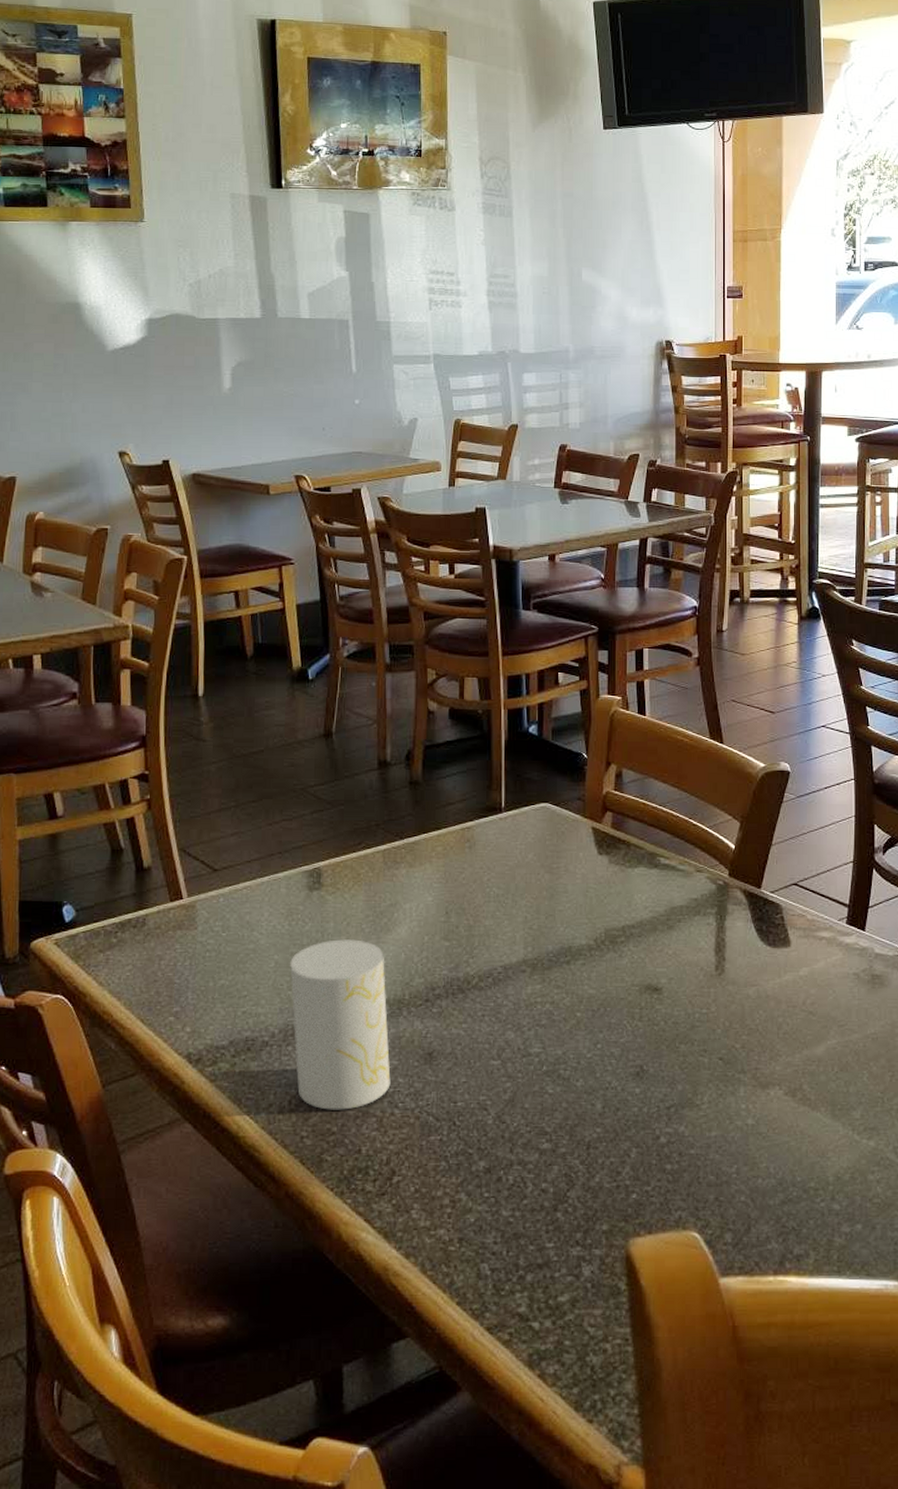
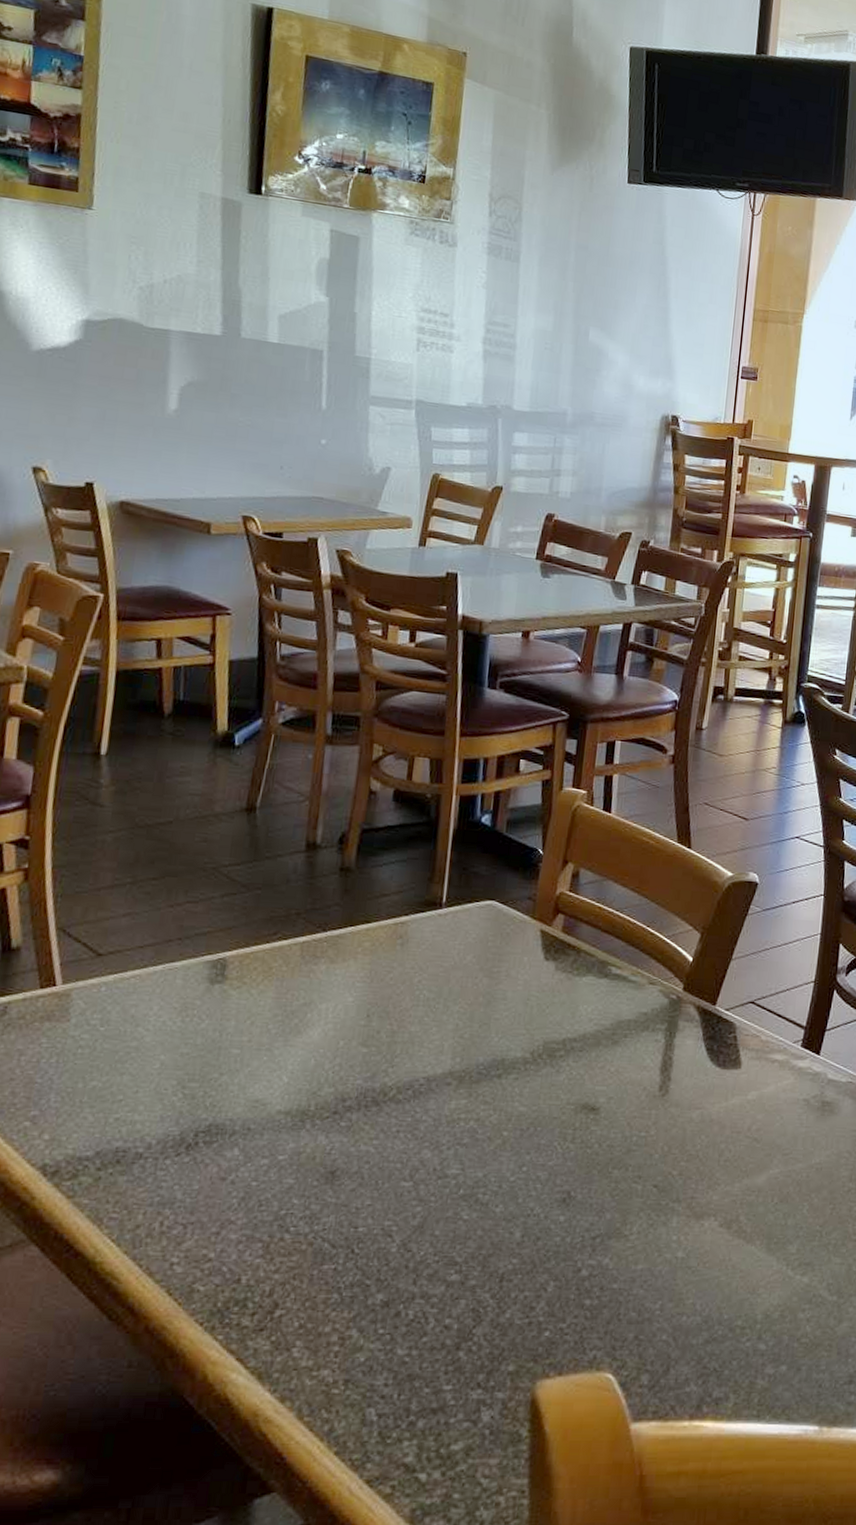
cup: present [290,939,391,1110] -> none [172,1040,291,1234]

